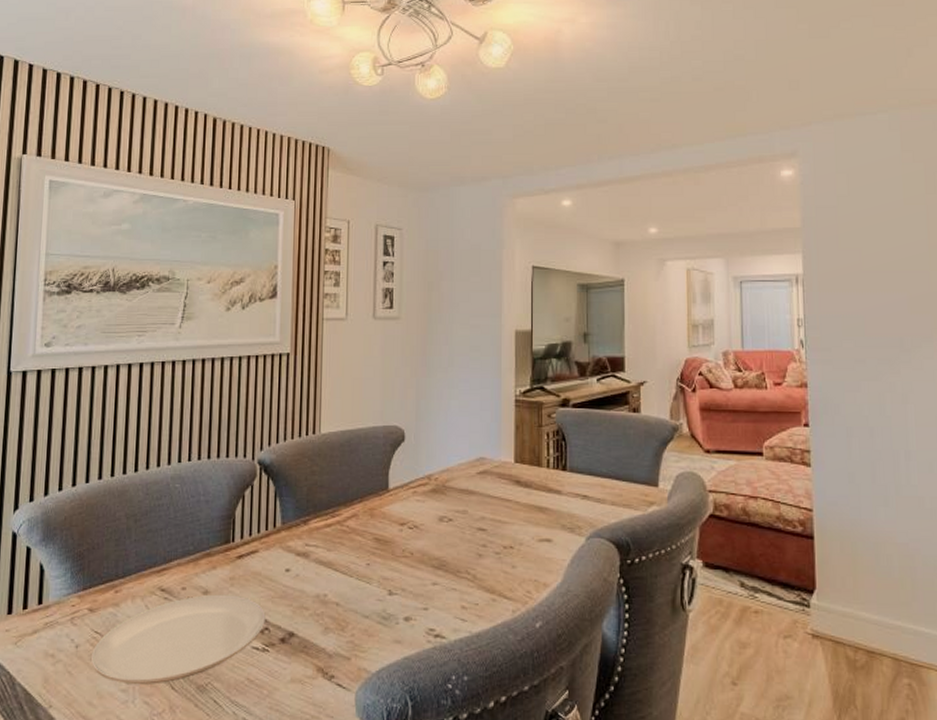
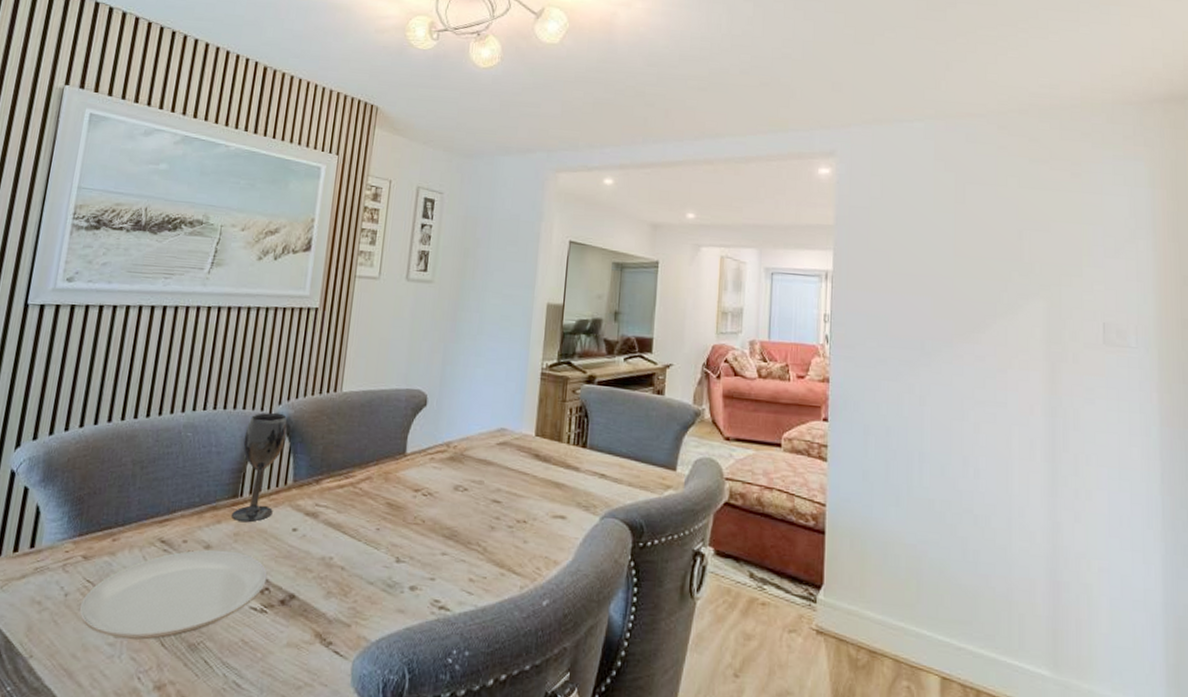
wine glass: none [226,459,272,565] -> present [232,413,288,522]

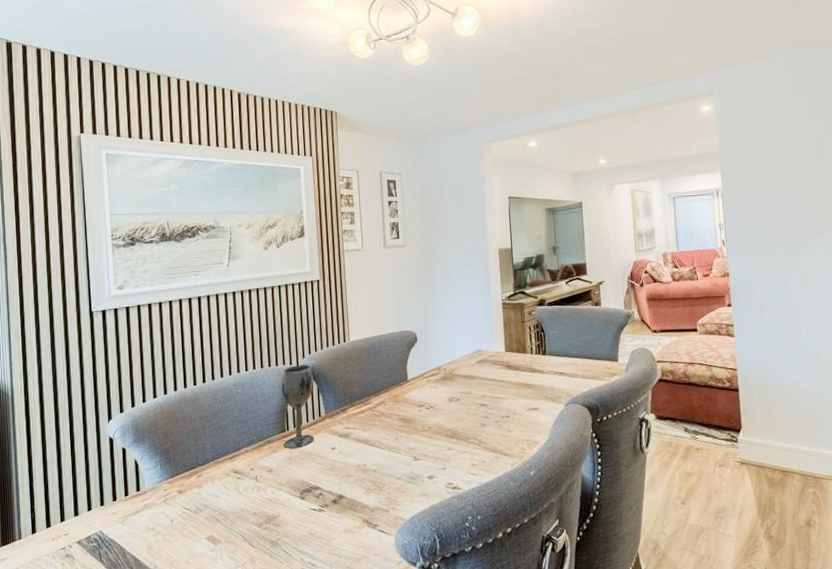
plate: present [80,549,268,640] -> none [184,471,319,545]

